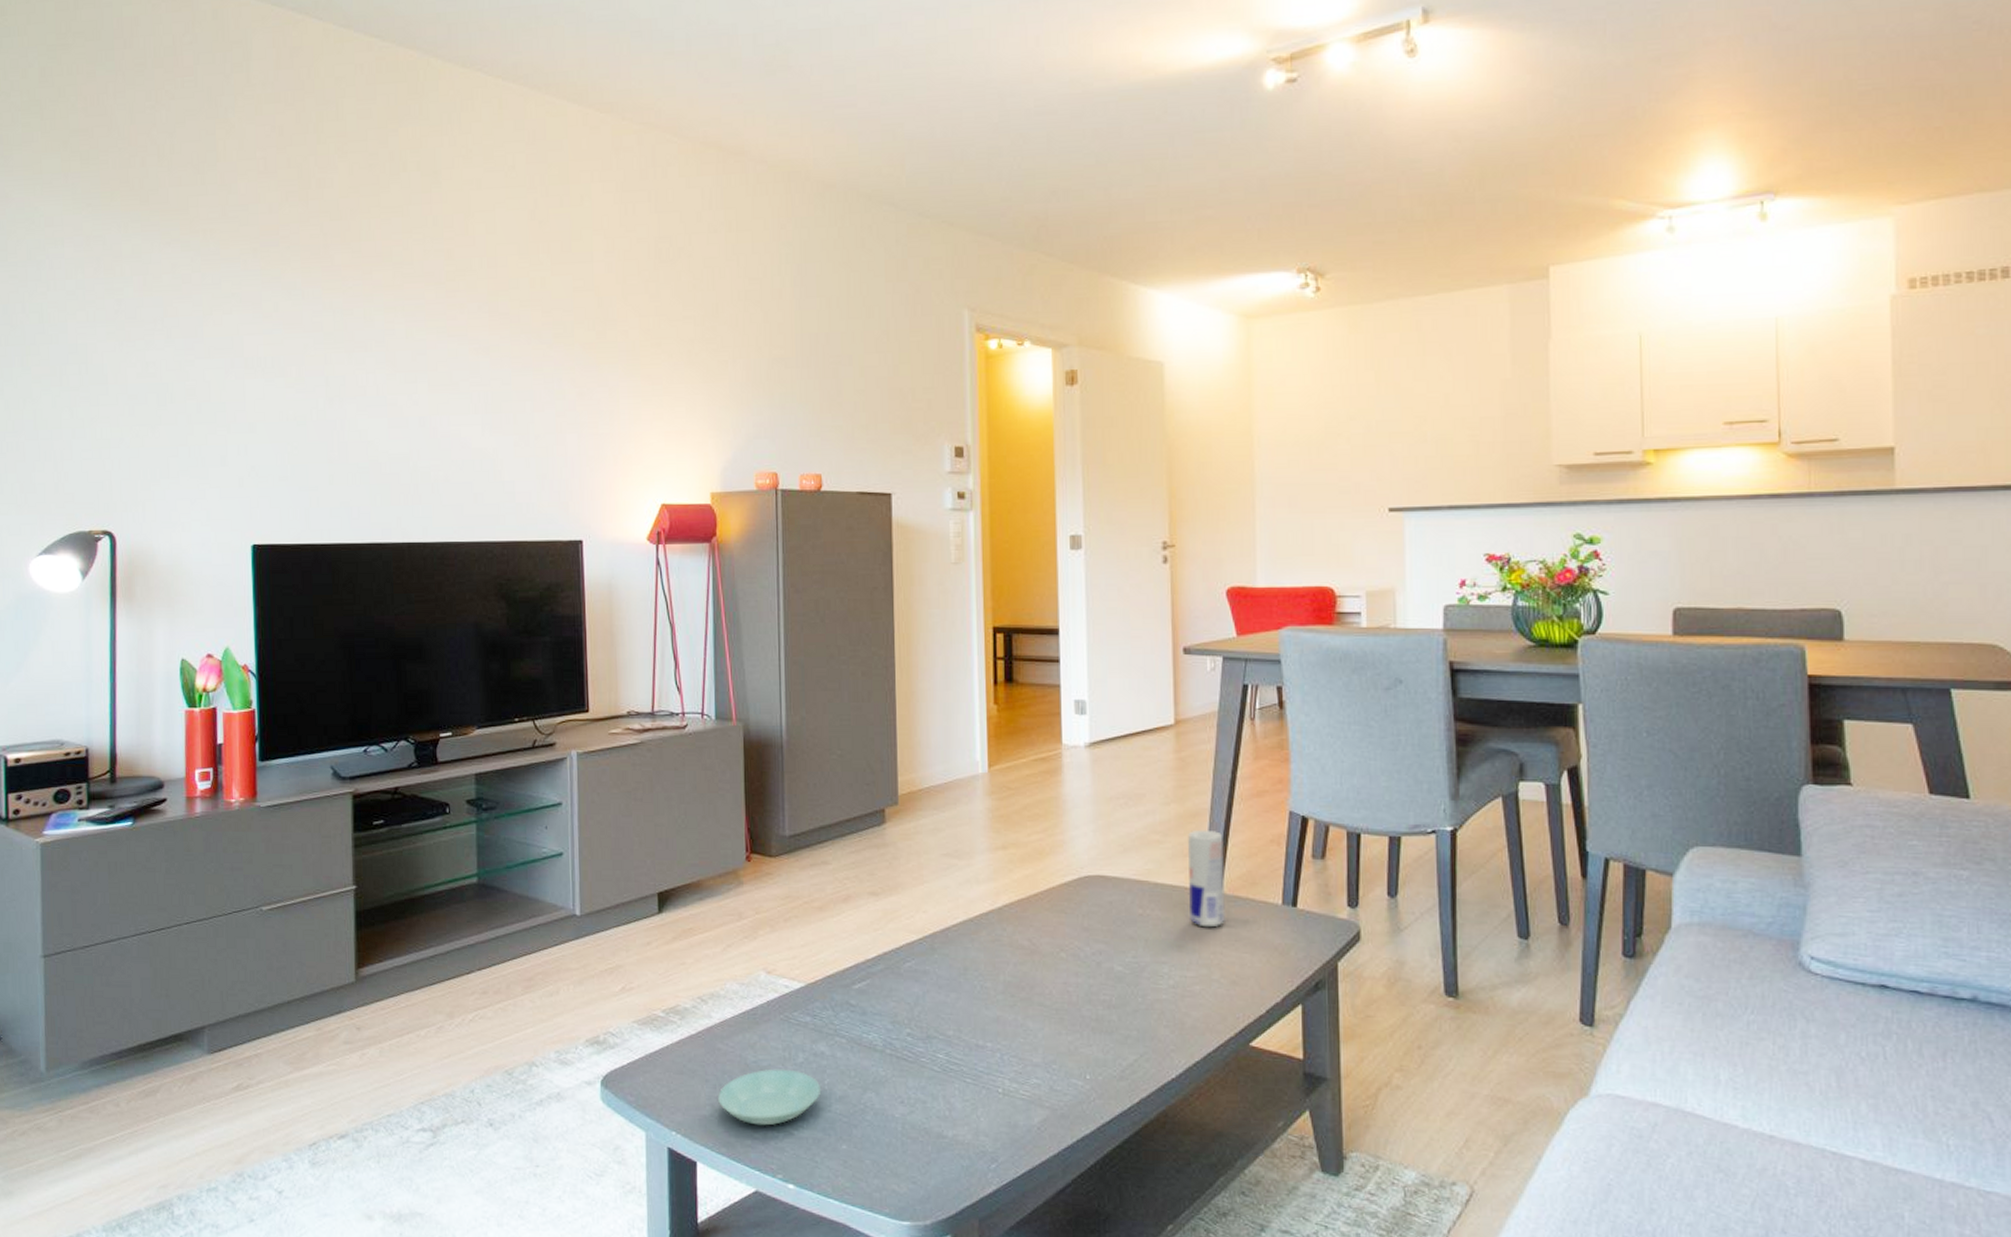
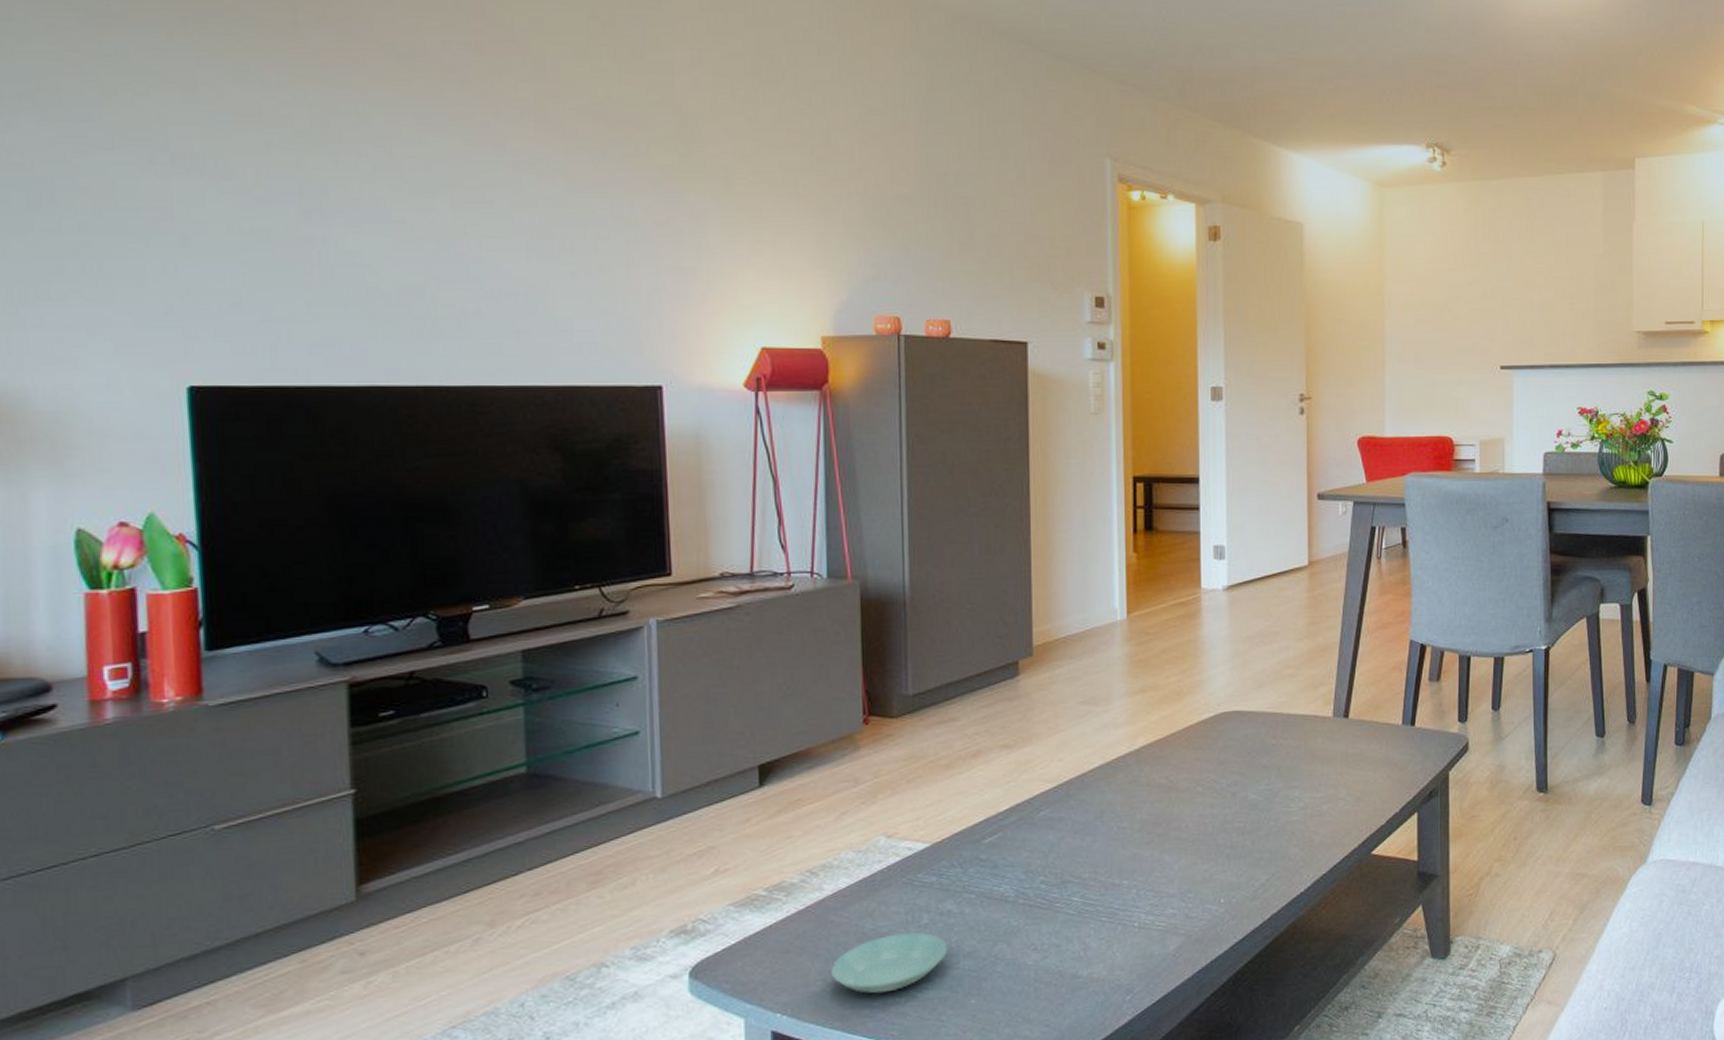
beverage can: present [1188,829,1227,928] -> none [1318,661,1353,752]

